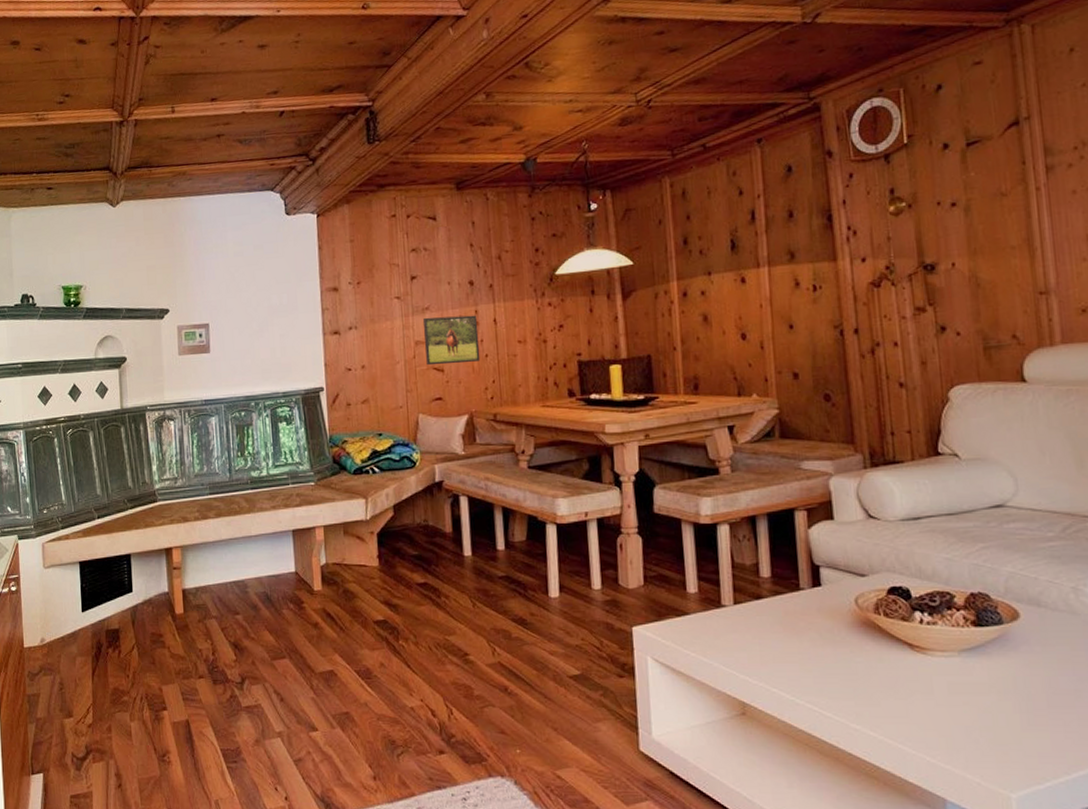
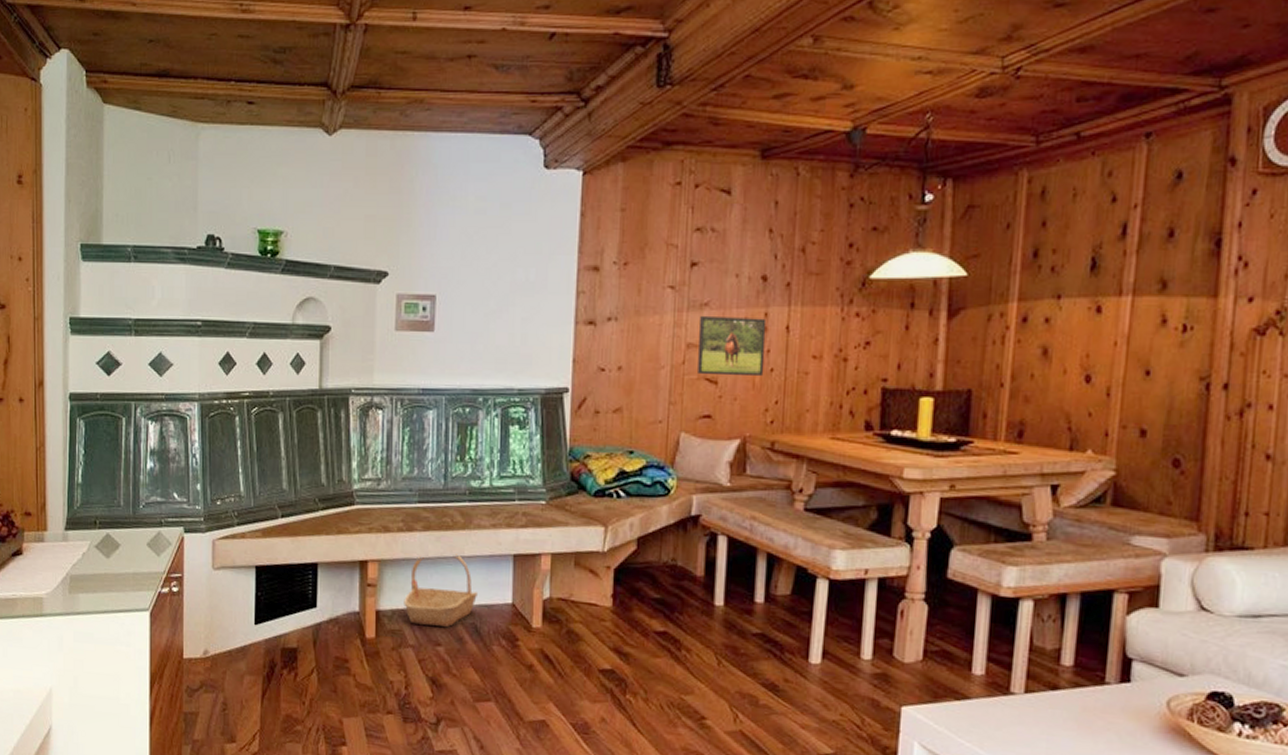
basket: none [205,534,266,599] -> present [404,554,477,628]

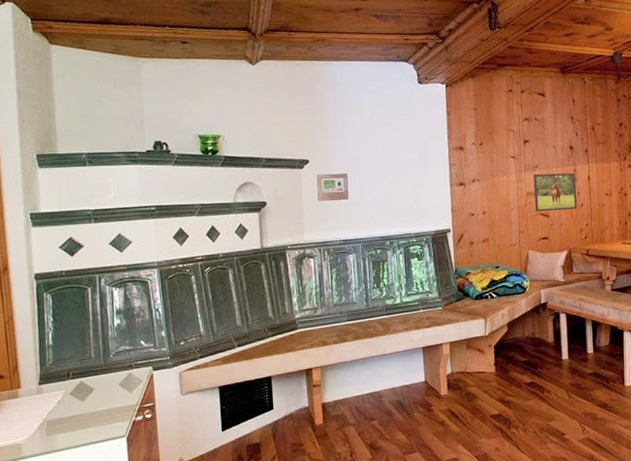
basket: present [404,554,477,628] -> none [343,353,399,408]

